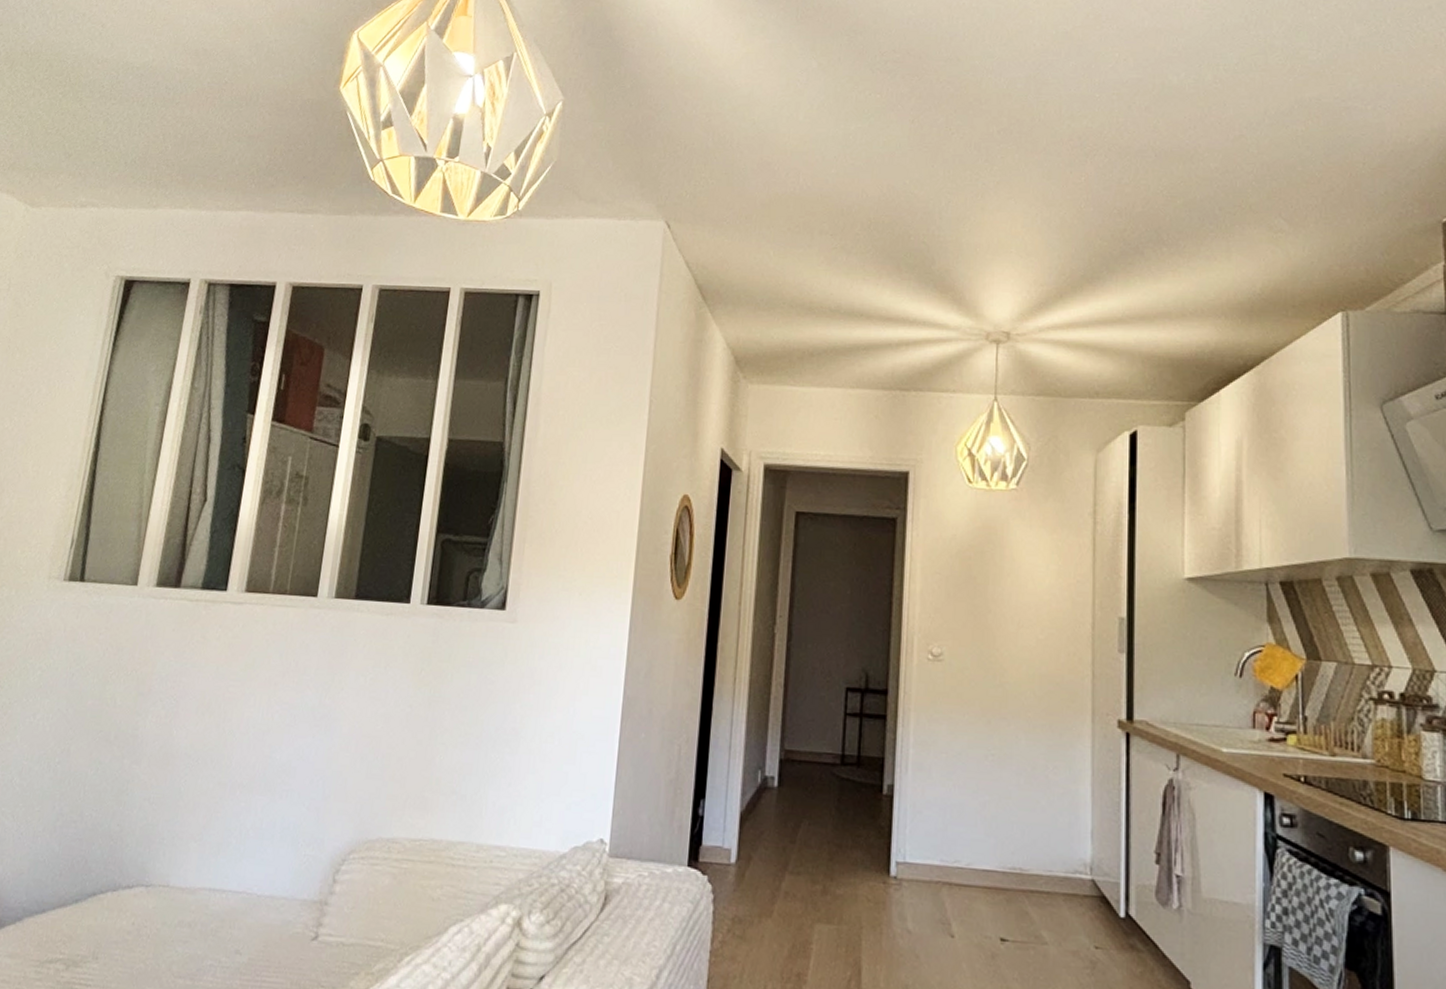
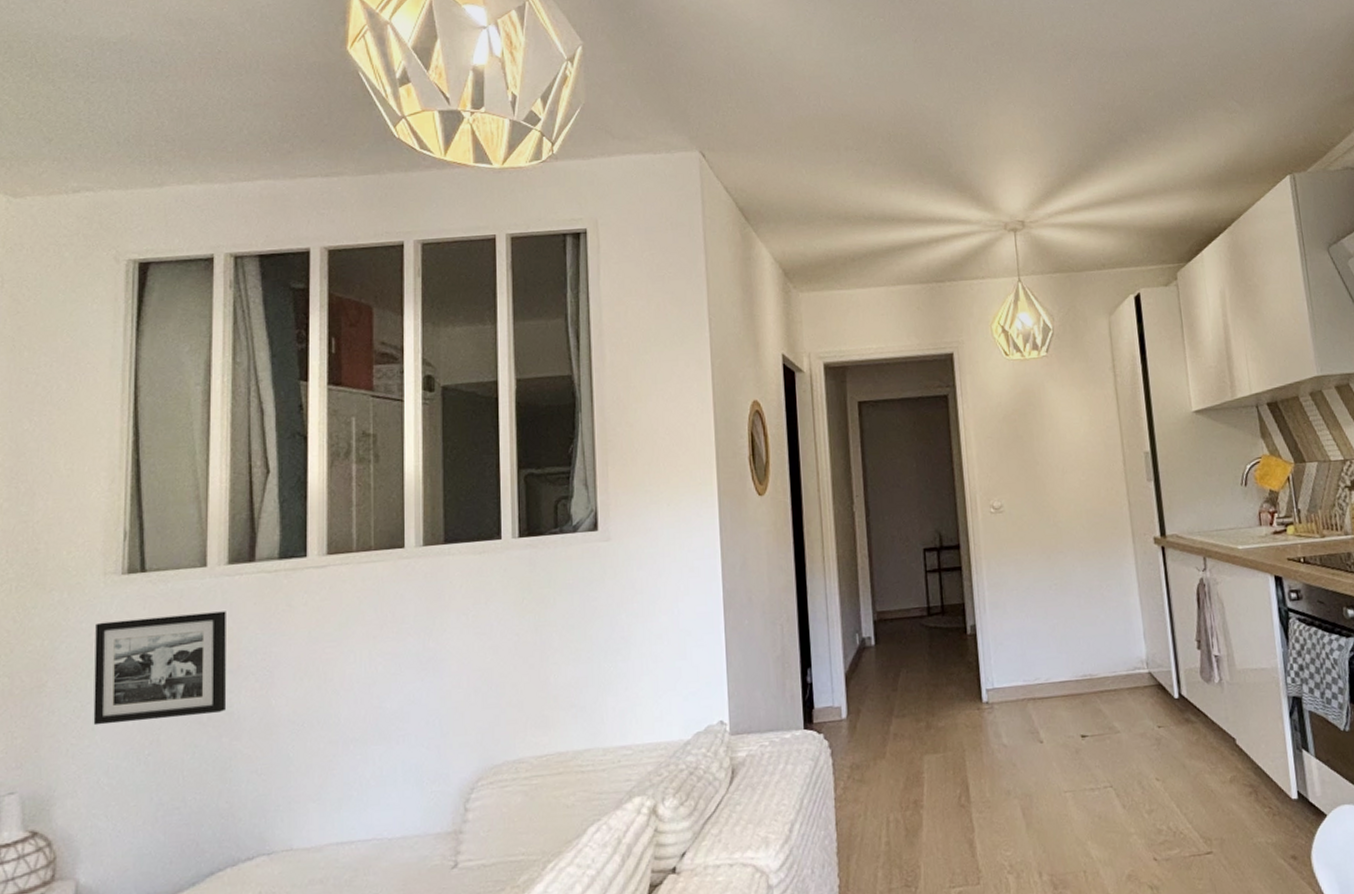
picture frame: none [16,624,147,733] -> present [93,611,227,726]

